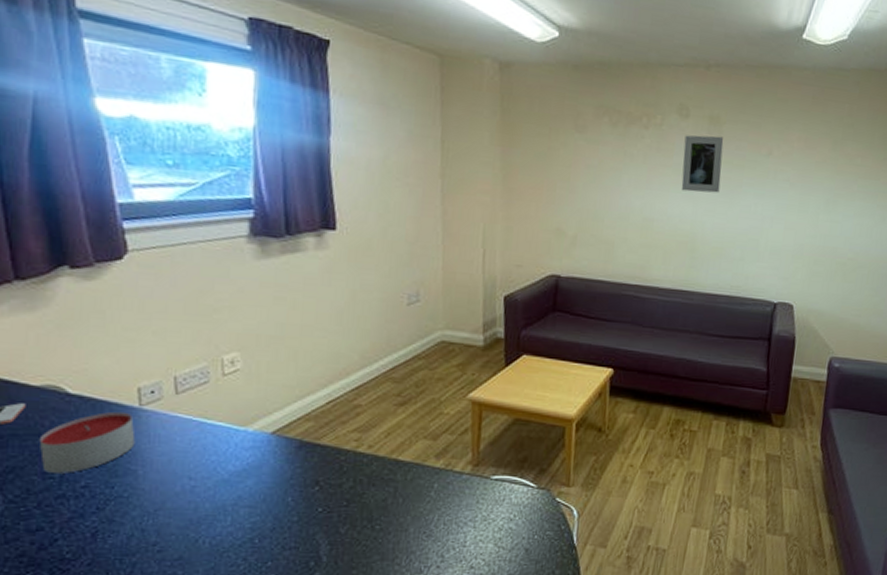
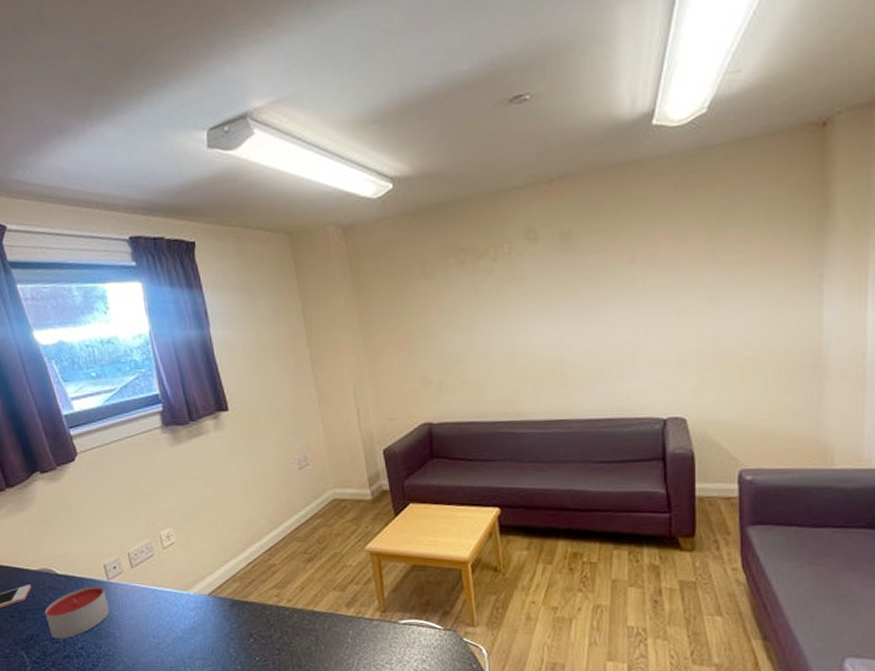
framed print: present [681,135,724,193] -> none [536,252,583,317]

